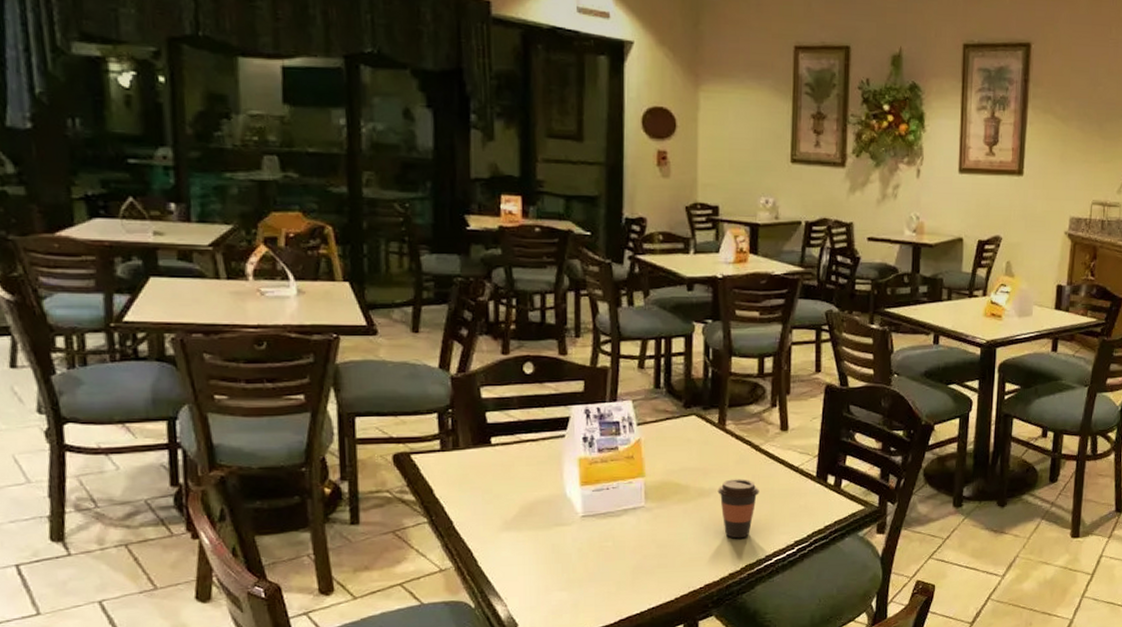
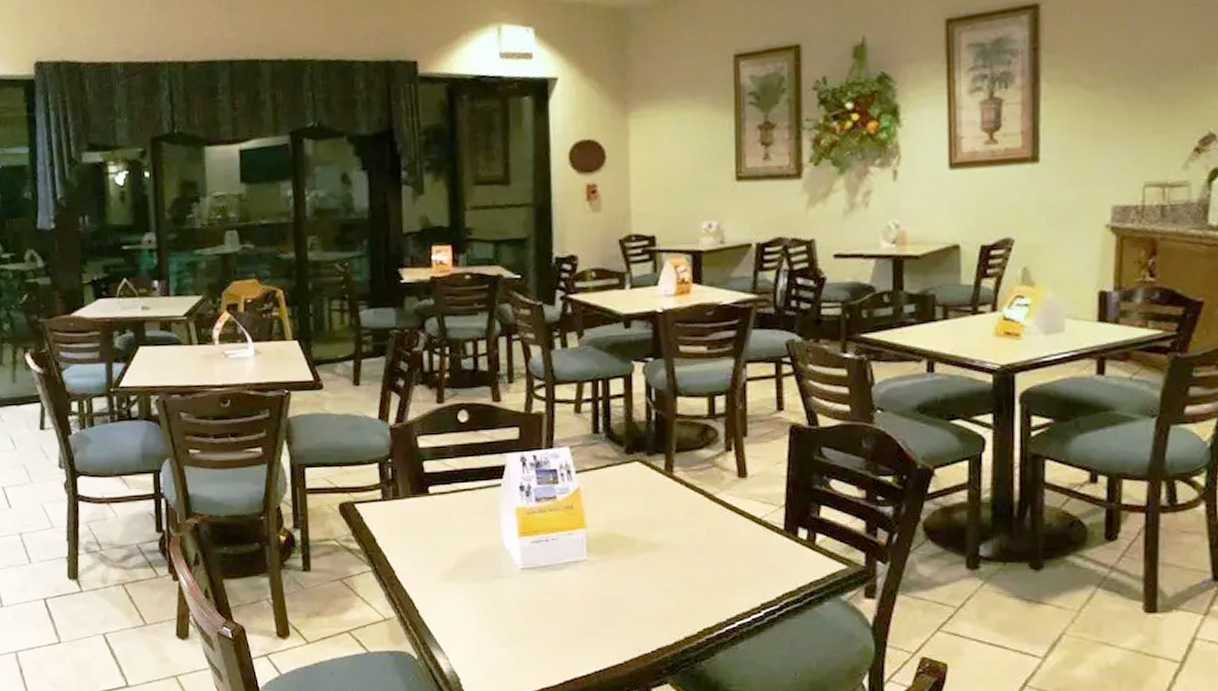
coffee cup: present [717,479,759,539] -> none [667,531,716,598]

